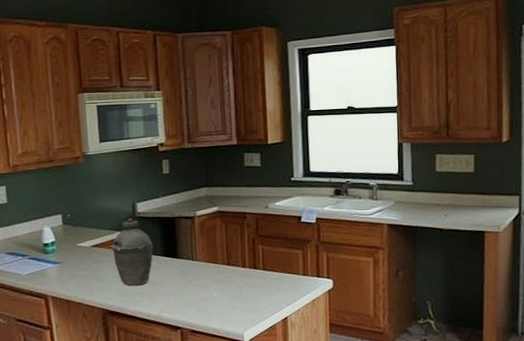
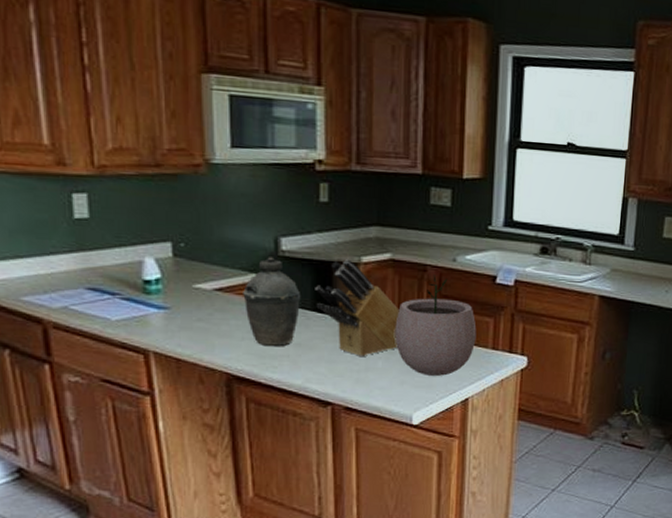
knife block: none [163,214,228,289] -> present [315,259,400,356]
plant pot: none [225,220,290,300] -> present [395,275,477,376]

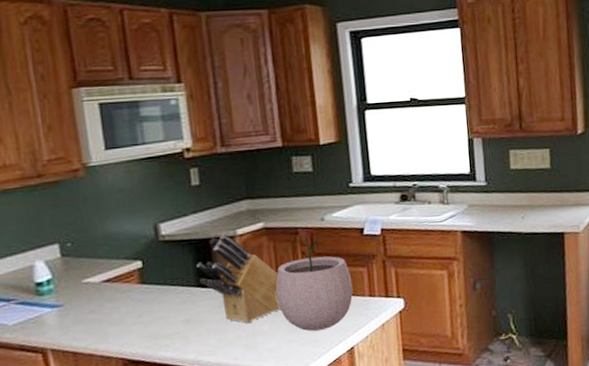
kettle: present [243,257,301,347] -> none [130,243,185,327]

